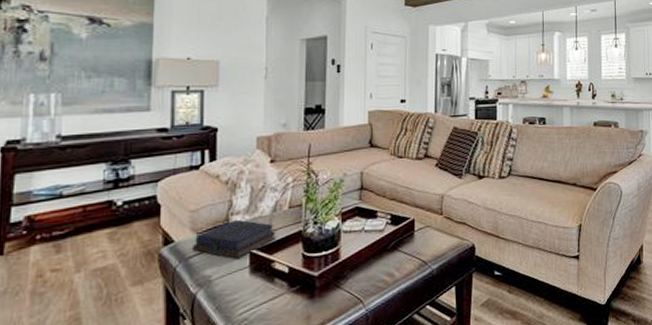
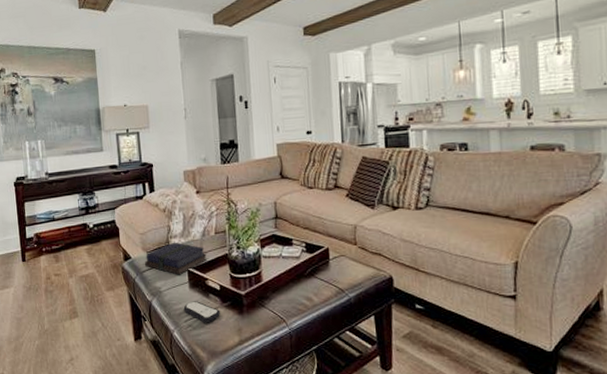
remote control: none [239,288,286,314] -> present [183,301,220,323]

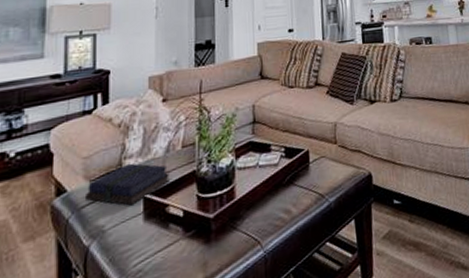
remote control: present [183,301,220,323] -> none [133,235,181,264]

